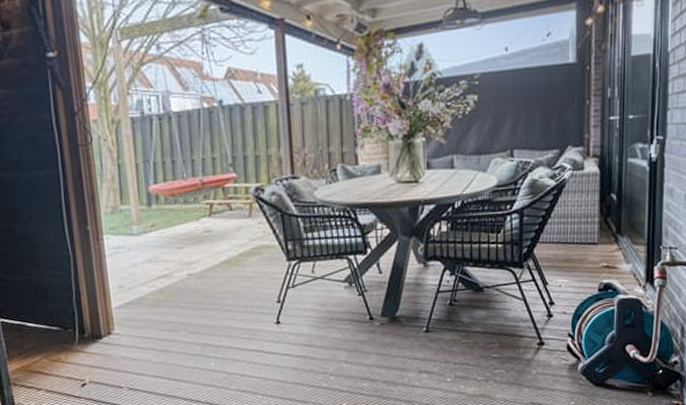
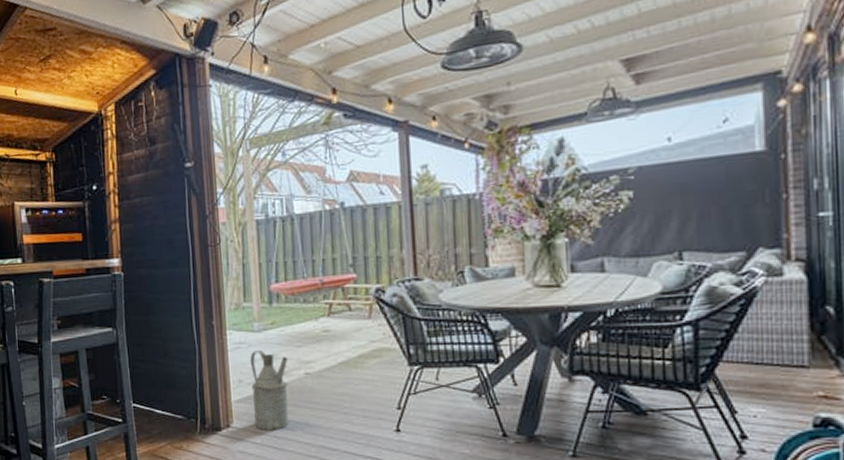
watering can: none [130,254,173,334] -> present [250,351,289,430]

